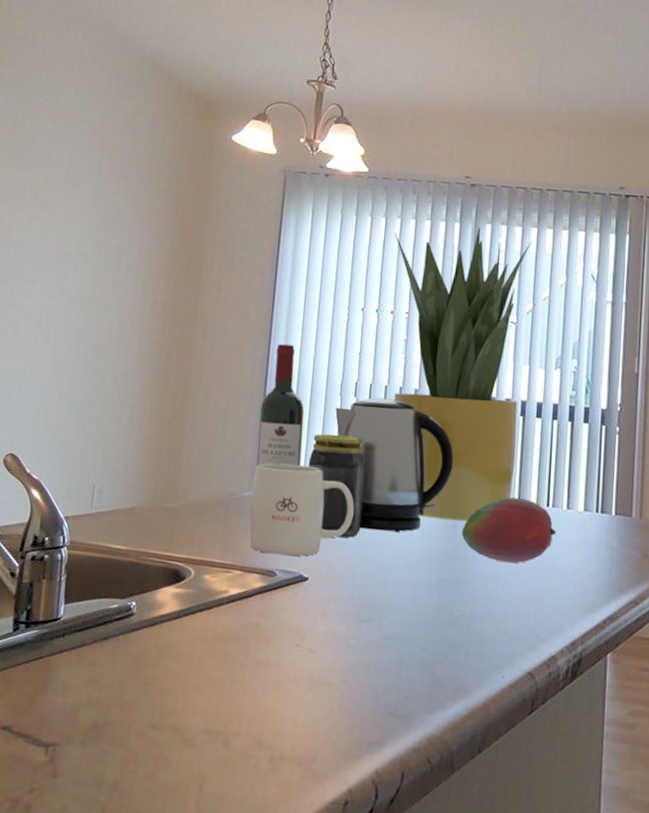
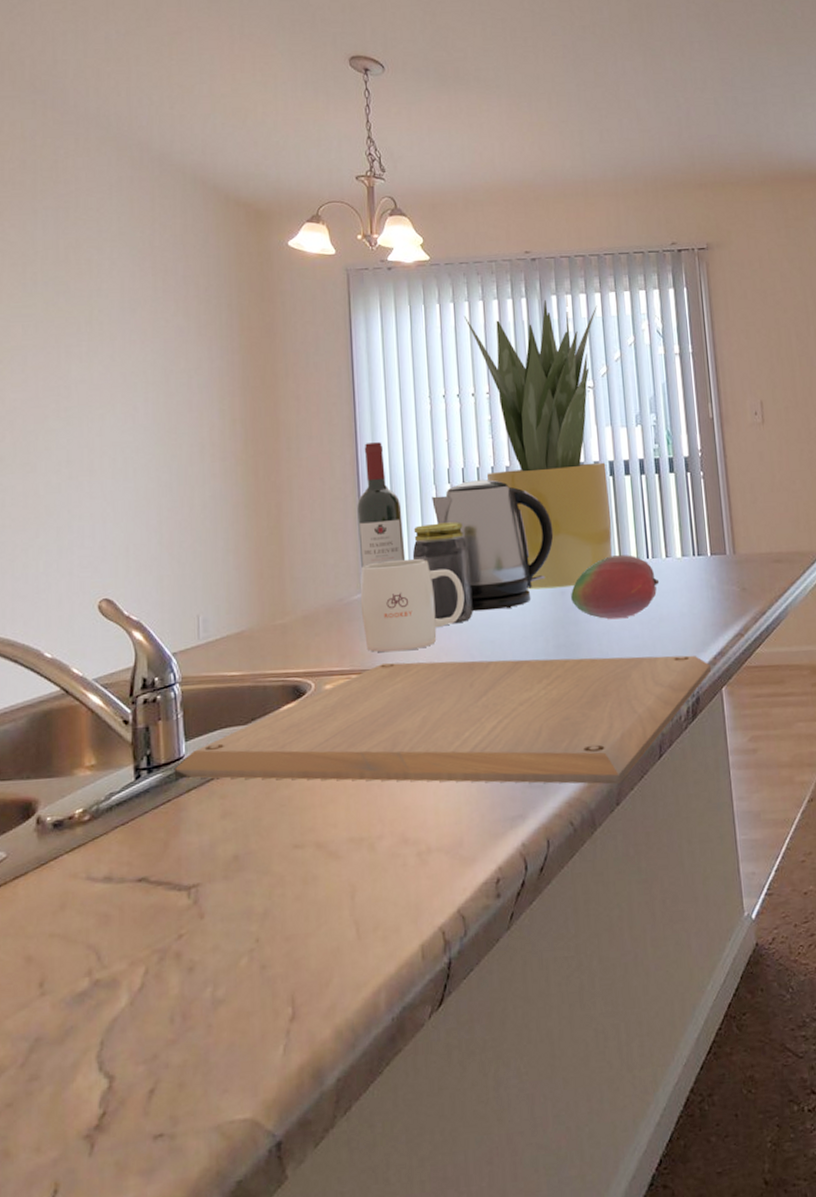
chopping board: none [49,563,598,731] -> present [174,655,711,784]

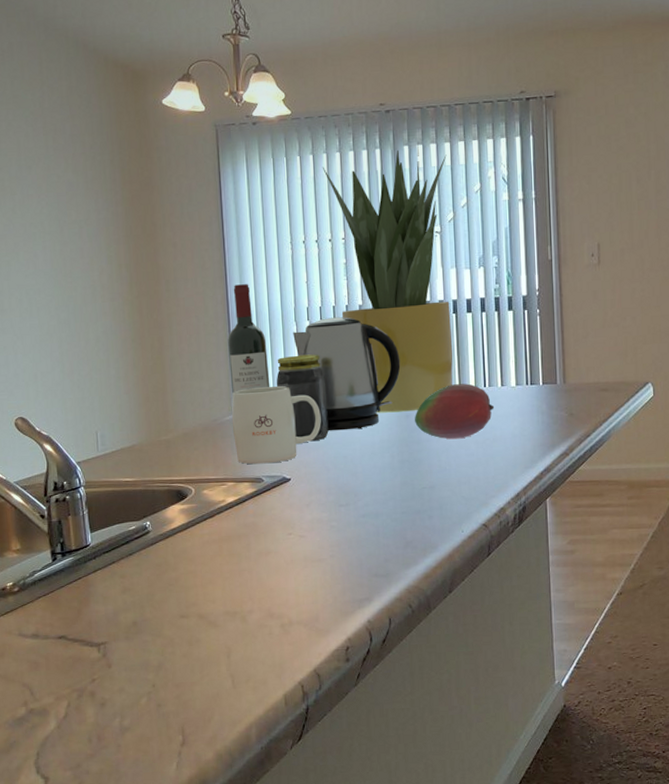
chopping board: present [174,655,711,784] -> none [82,470,537,576]

